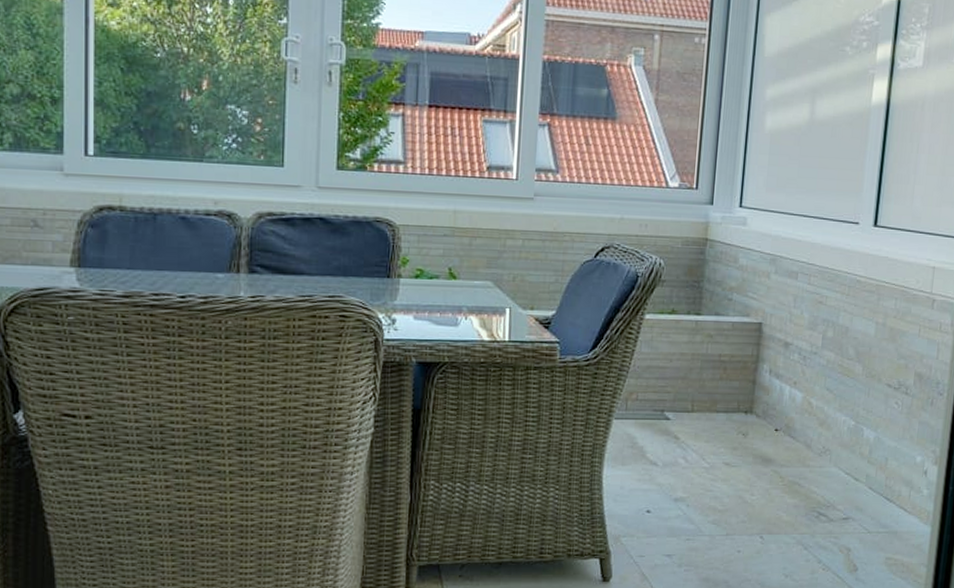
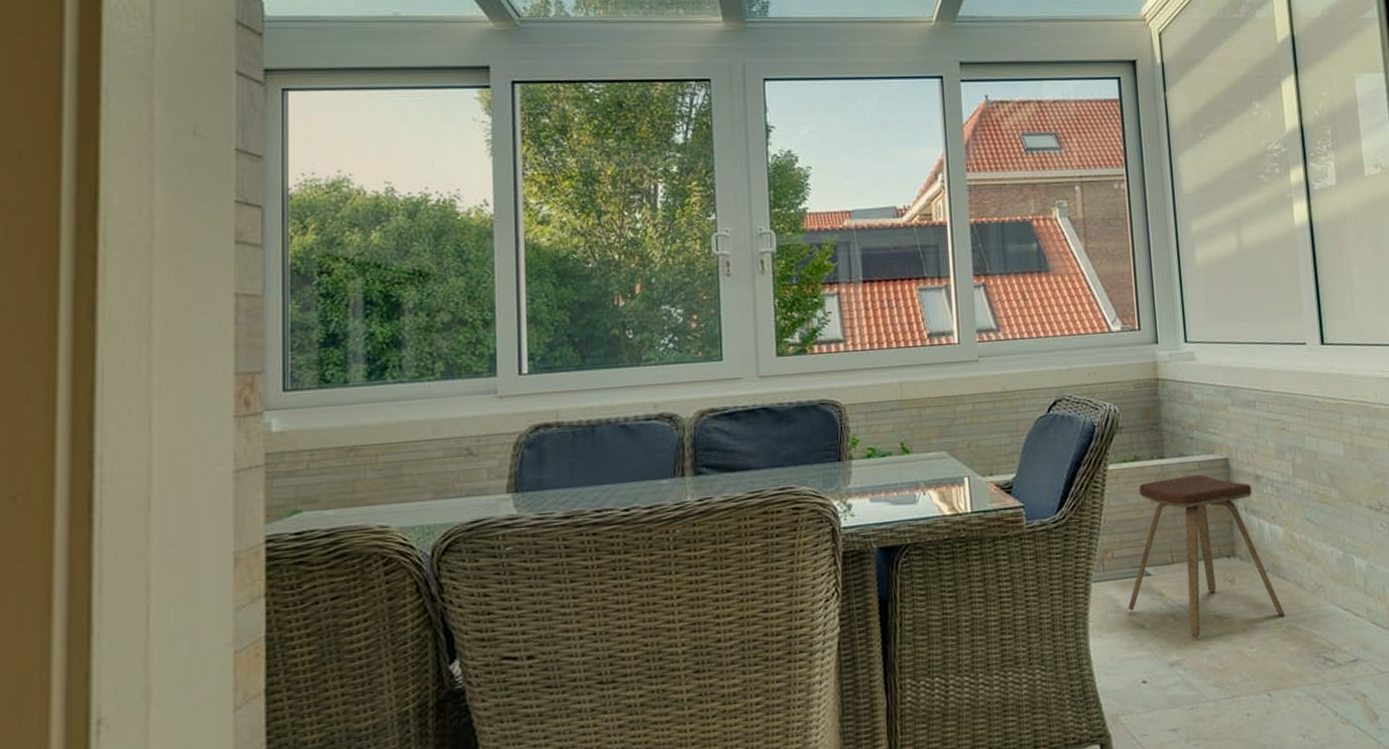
music stool: none [643,334,789,480] -> present [1127,474,1285,638]

